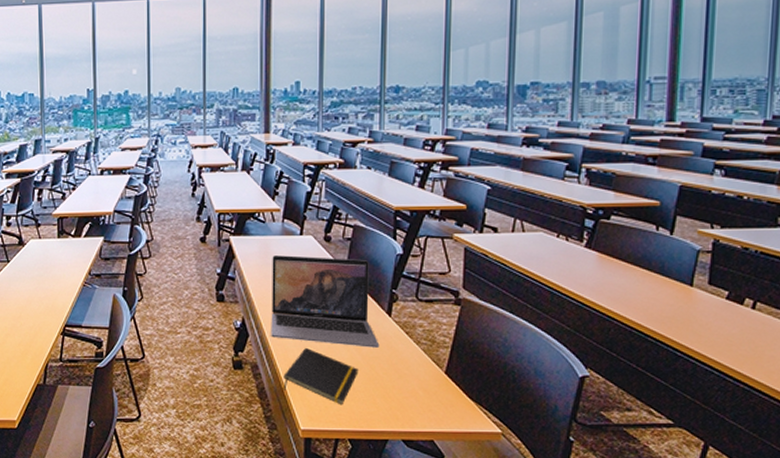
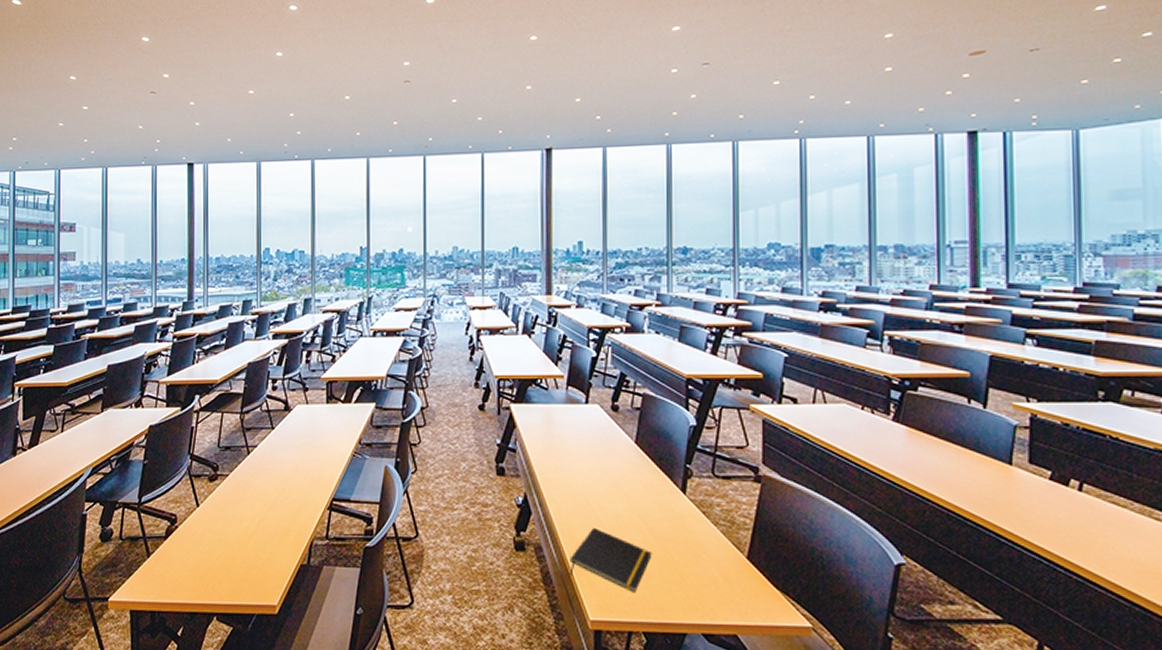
laptop: present [271,255,380,348] -> none [555,426,674,529]

